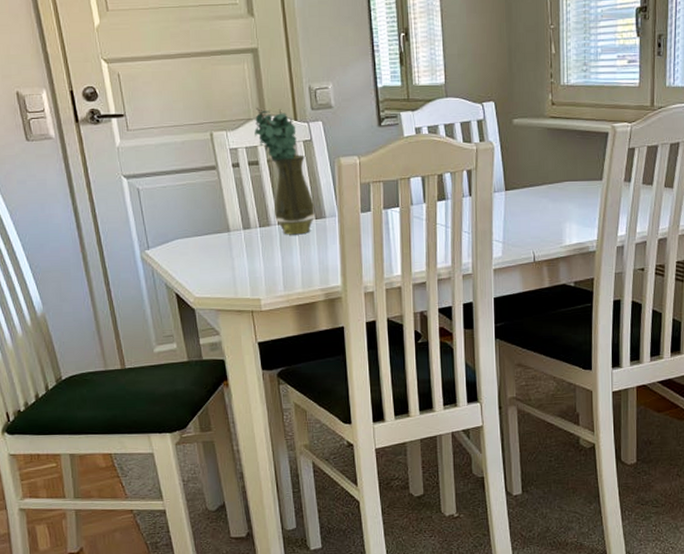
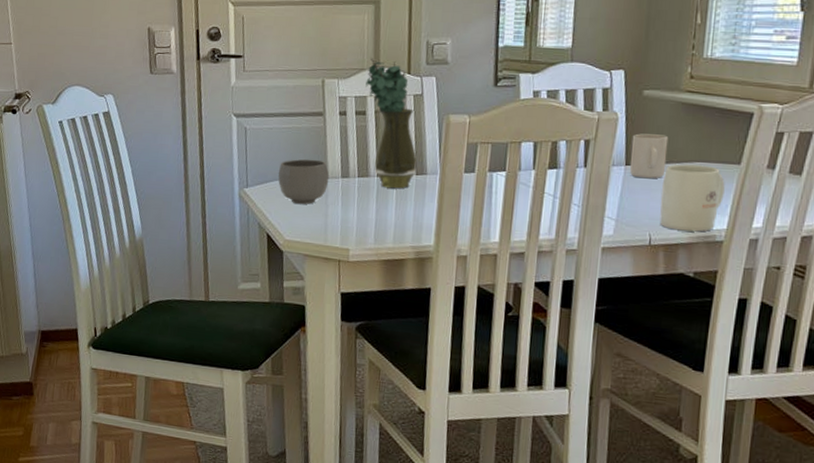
cup: none [179,214,231,260] -> present [278,159,329,204]
cup: none [508,159,540,202] -> present [629,133,669,179]
mug: none [538,184,592,246] -> present [659,164,725,232]

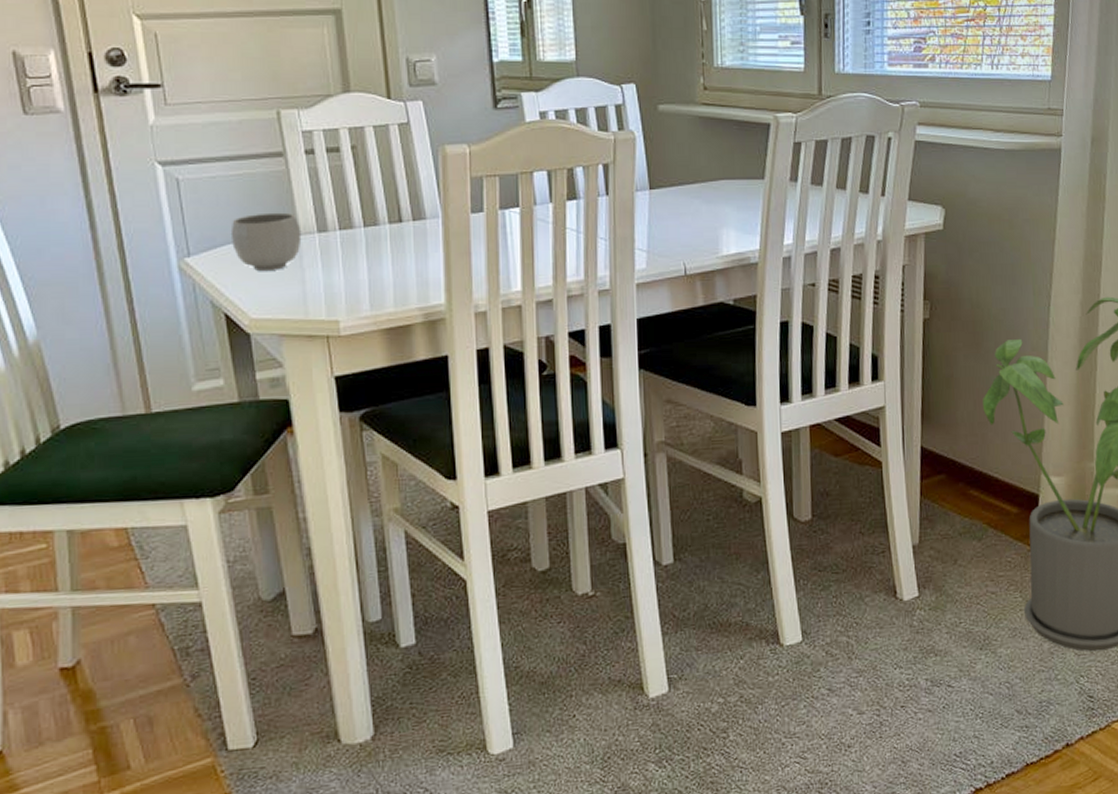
vase: present [365,58,417,189] -> none [335,81,413,240]
cup: present [629,133,669,179] -> none [653,153,692,203]
mug: present [659,164,725,232] -> none [689,183,753,256]

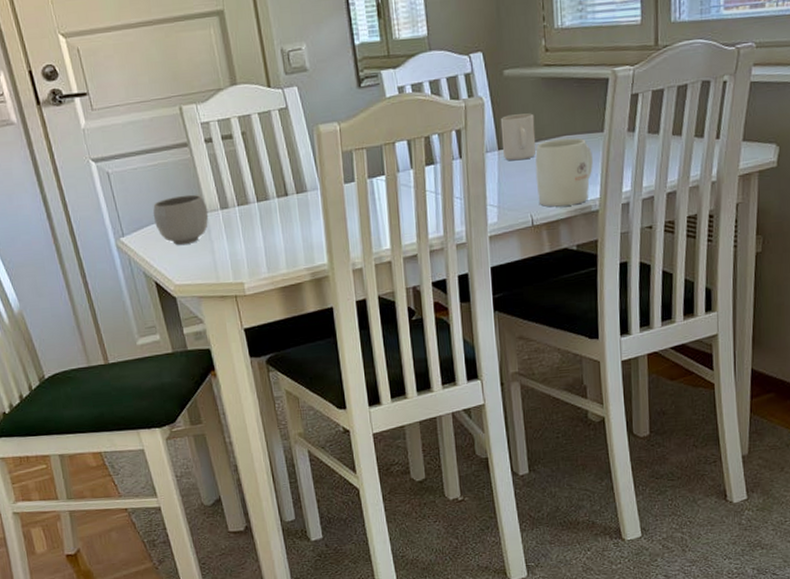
cup: none [653,153,692,203] -> present [500,113,537,161]
mug: none [689,183,753,256] -> present [535,137,593,207]

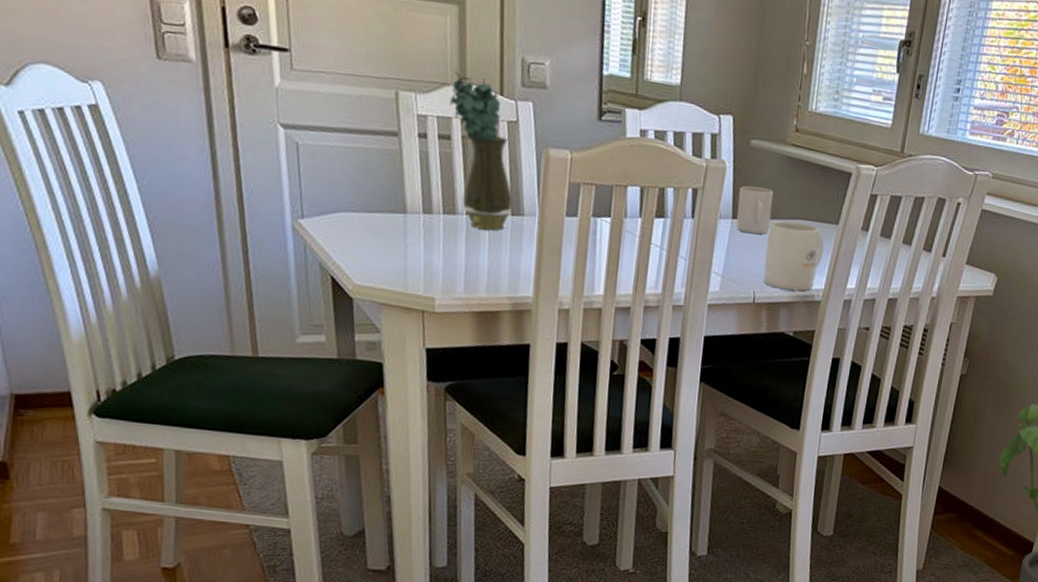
cup: present [153,194,209,245] -> none [343,187,408,243]
vase: none [226,75,296,213] -> present [450,71,513,230]

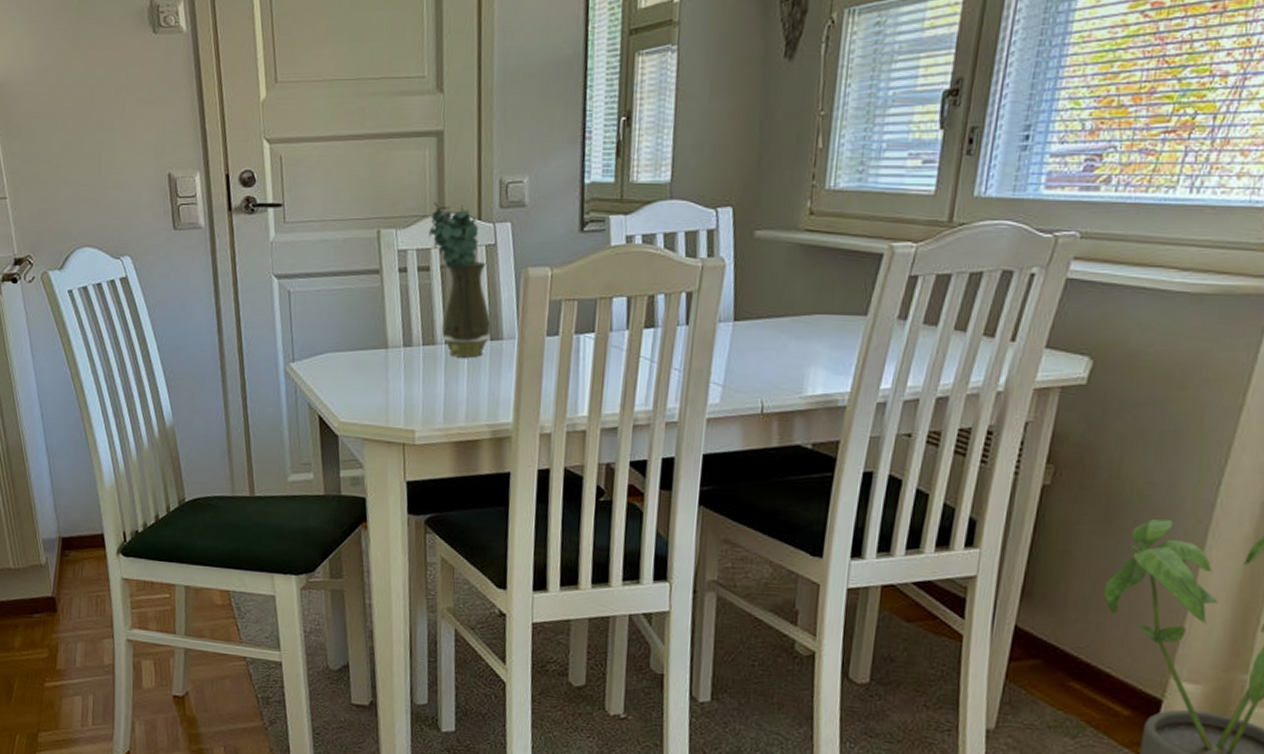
cup: present [735,185,774,235] -> none [738,282,784,336]
mug: present [763,220,824,291] -> none [773,317,849,397]

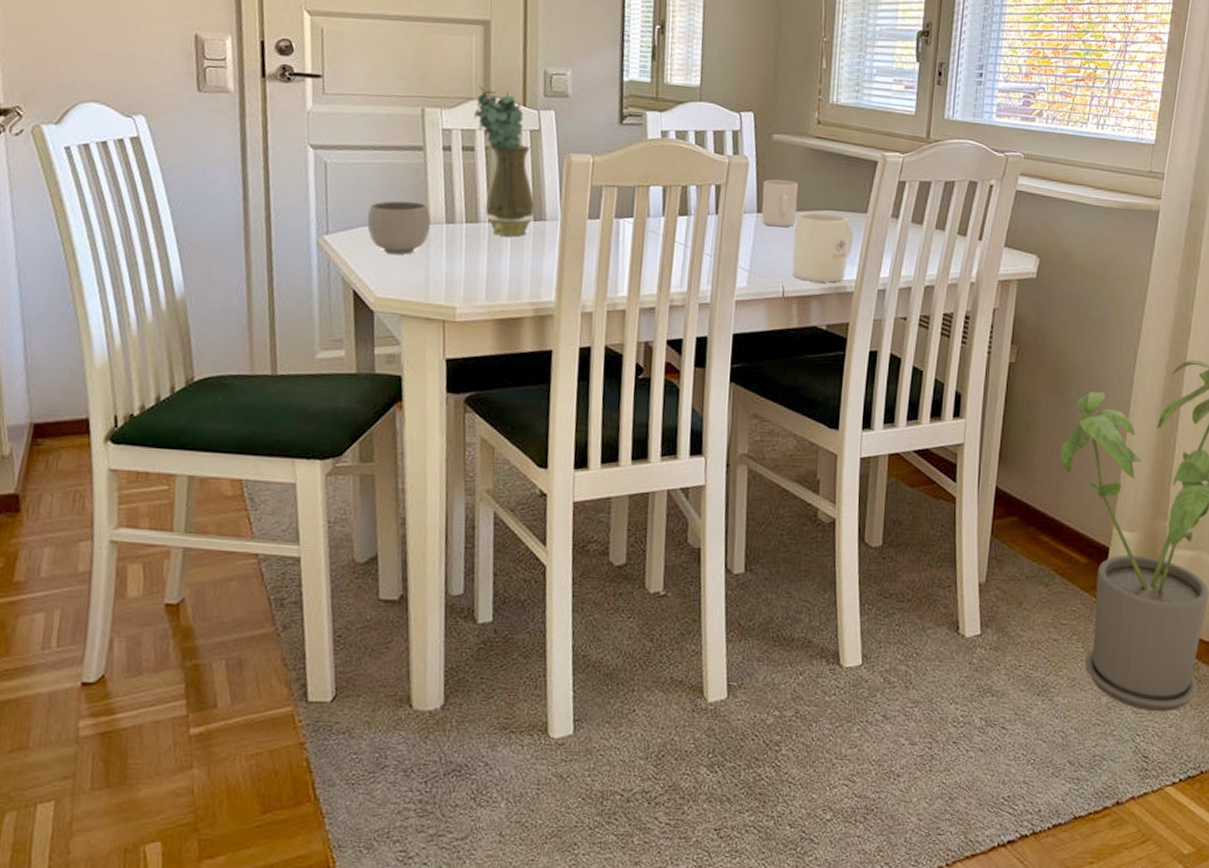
cup: none [329,325,389,379] -> present [367,200,431,255]
cup: none [738,282,784,336] -> present [761,179,799,228]
mug: none [773,317,849,397] -> present [792,212,853,283]

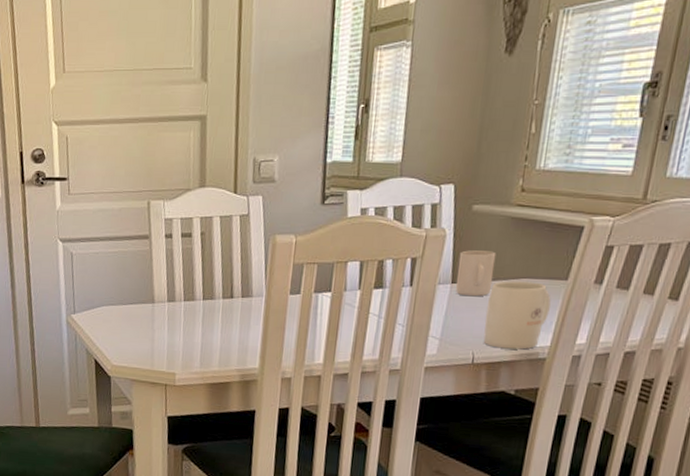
cup: present [367,200,431,255] -> none [105,283,155,329]
vase: present [474,86,535,237] -> none [191,177,243,312]

